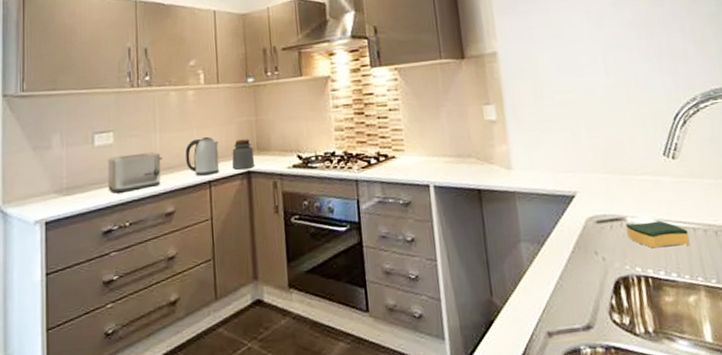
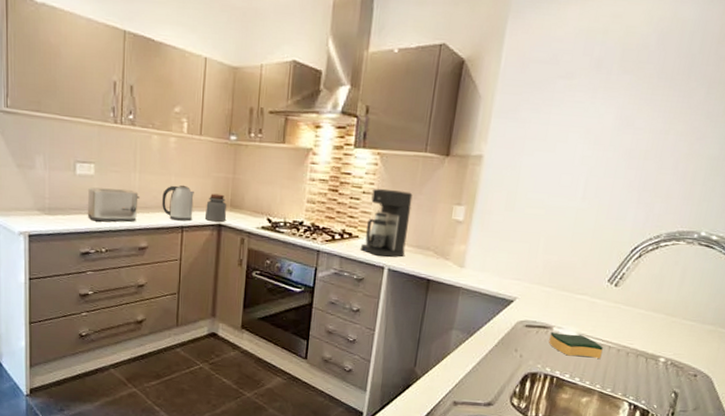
coffee maker: none [398,101,447,175] -> present [361,188,413,258]

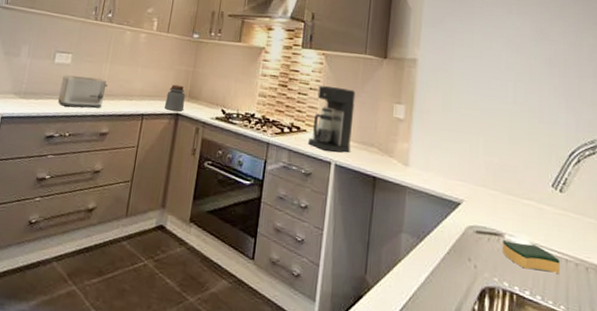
kettle: present [162,185,194,222] -> none [126,75,157,110]

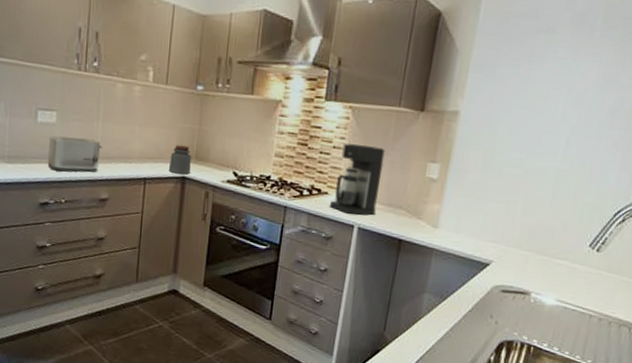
sponge: present [502,240,560,274] -> none [526,298,584,328]

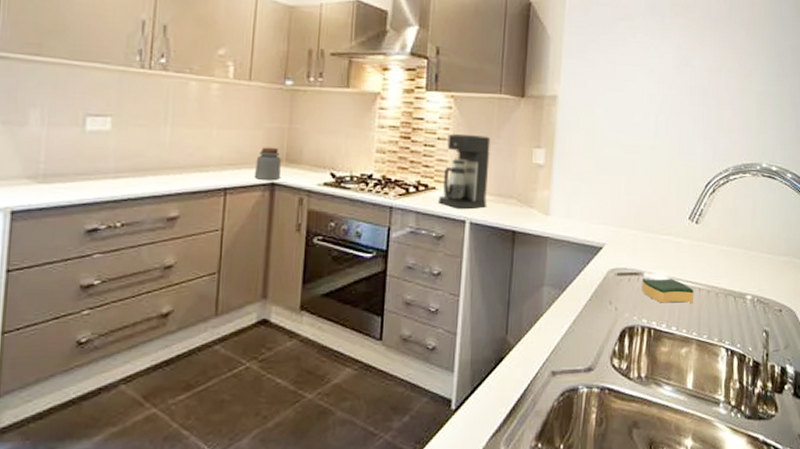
toaster: present [47,135,102,173] -> none [98,145,171,189]
sponge: none [526,298,584,328] -> present [642,279,694,303]

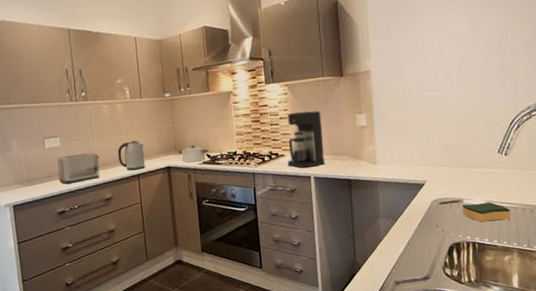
toaster: none [98,145,171,189] -> present [57,152,100,184]
kettle: none [200,138,241,182] -> present [118,140,146,171]
jar: present [255,147,281,181] -> none [154,142,173,167]
cooking pot: none [290,157,335,182] -> present [178,145,209,163]

